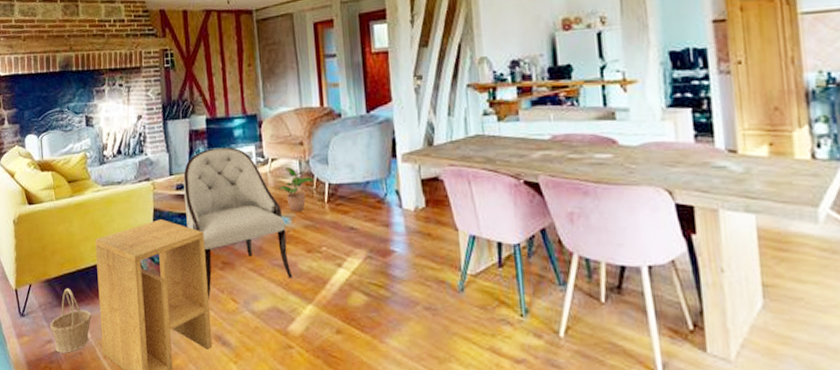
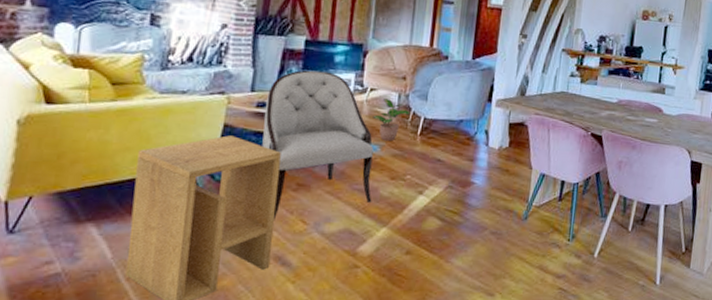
basket: present [50,288,92,353] -> none [52,203,118,276]

